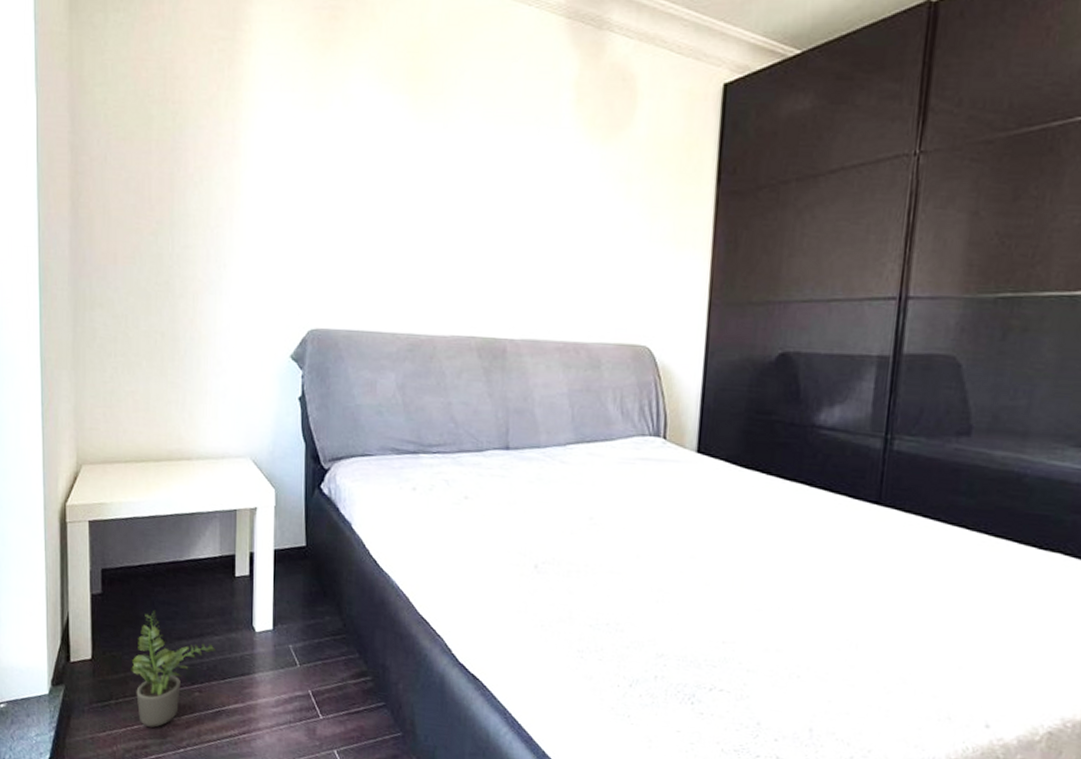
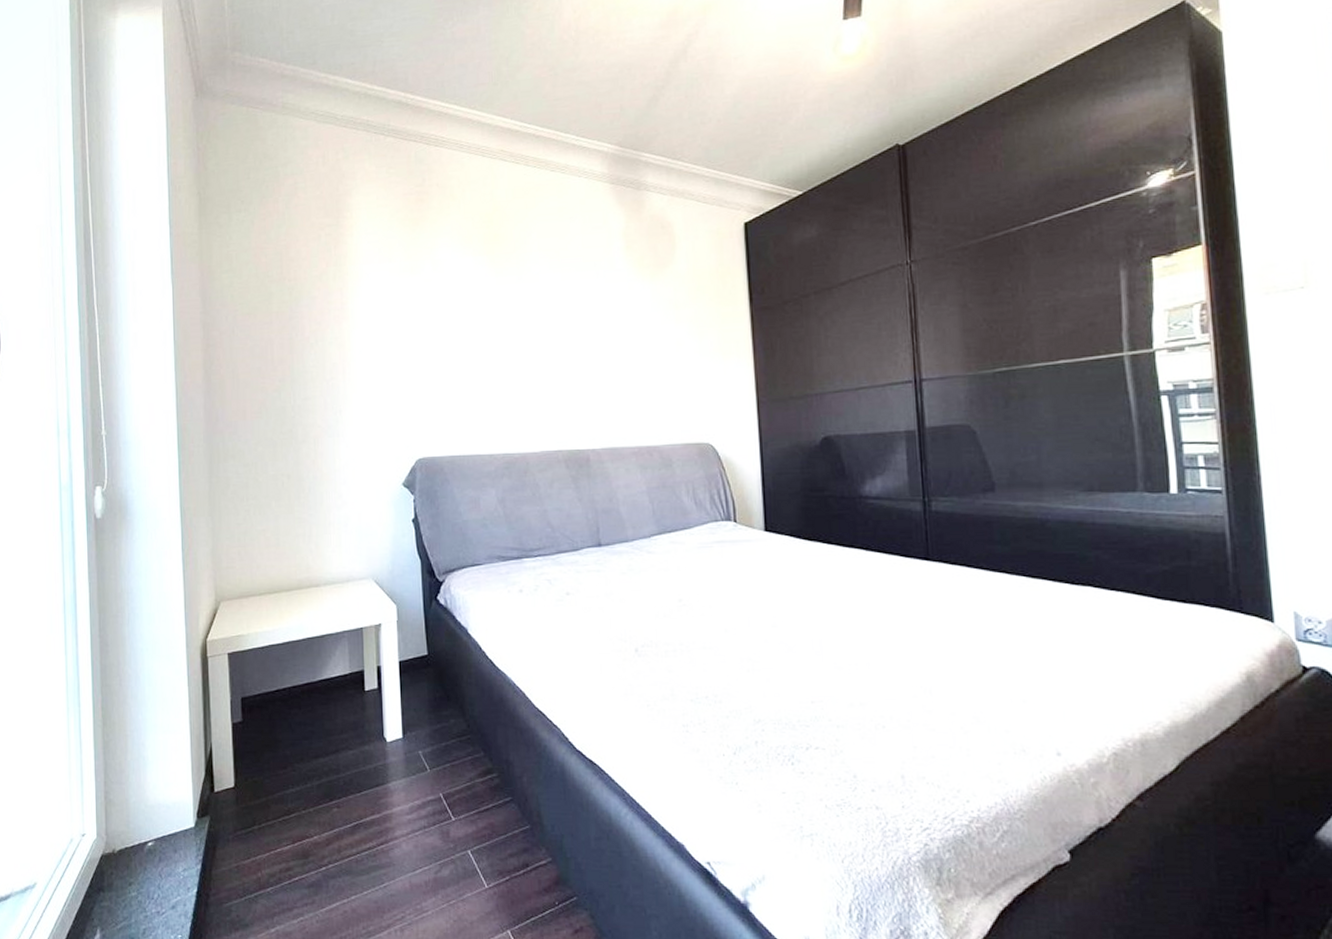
potted plant: present [130,609,215,728] -> none [271,731,351,849]

